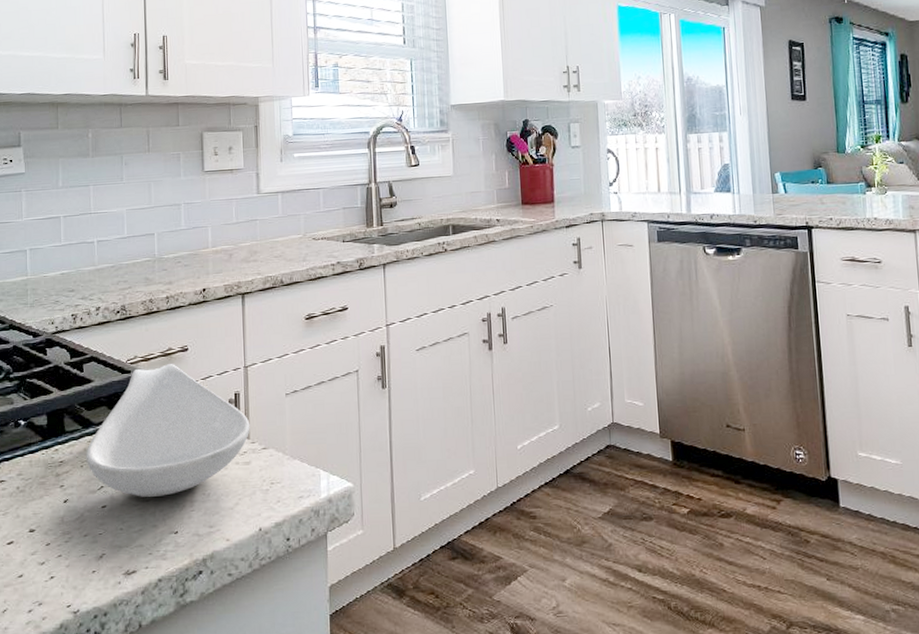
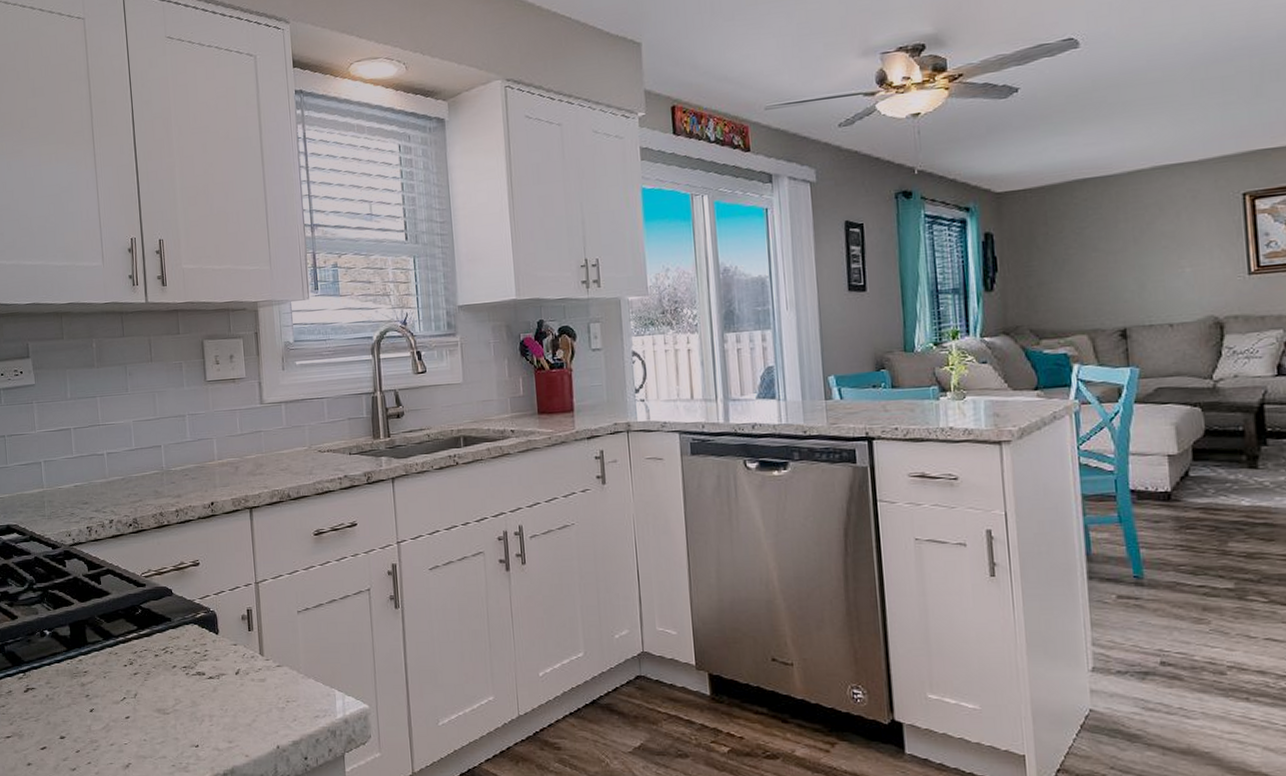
spoon rest: present [86,364,250,497] -> none [108,578,264,710]

